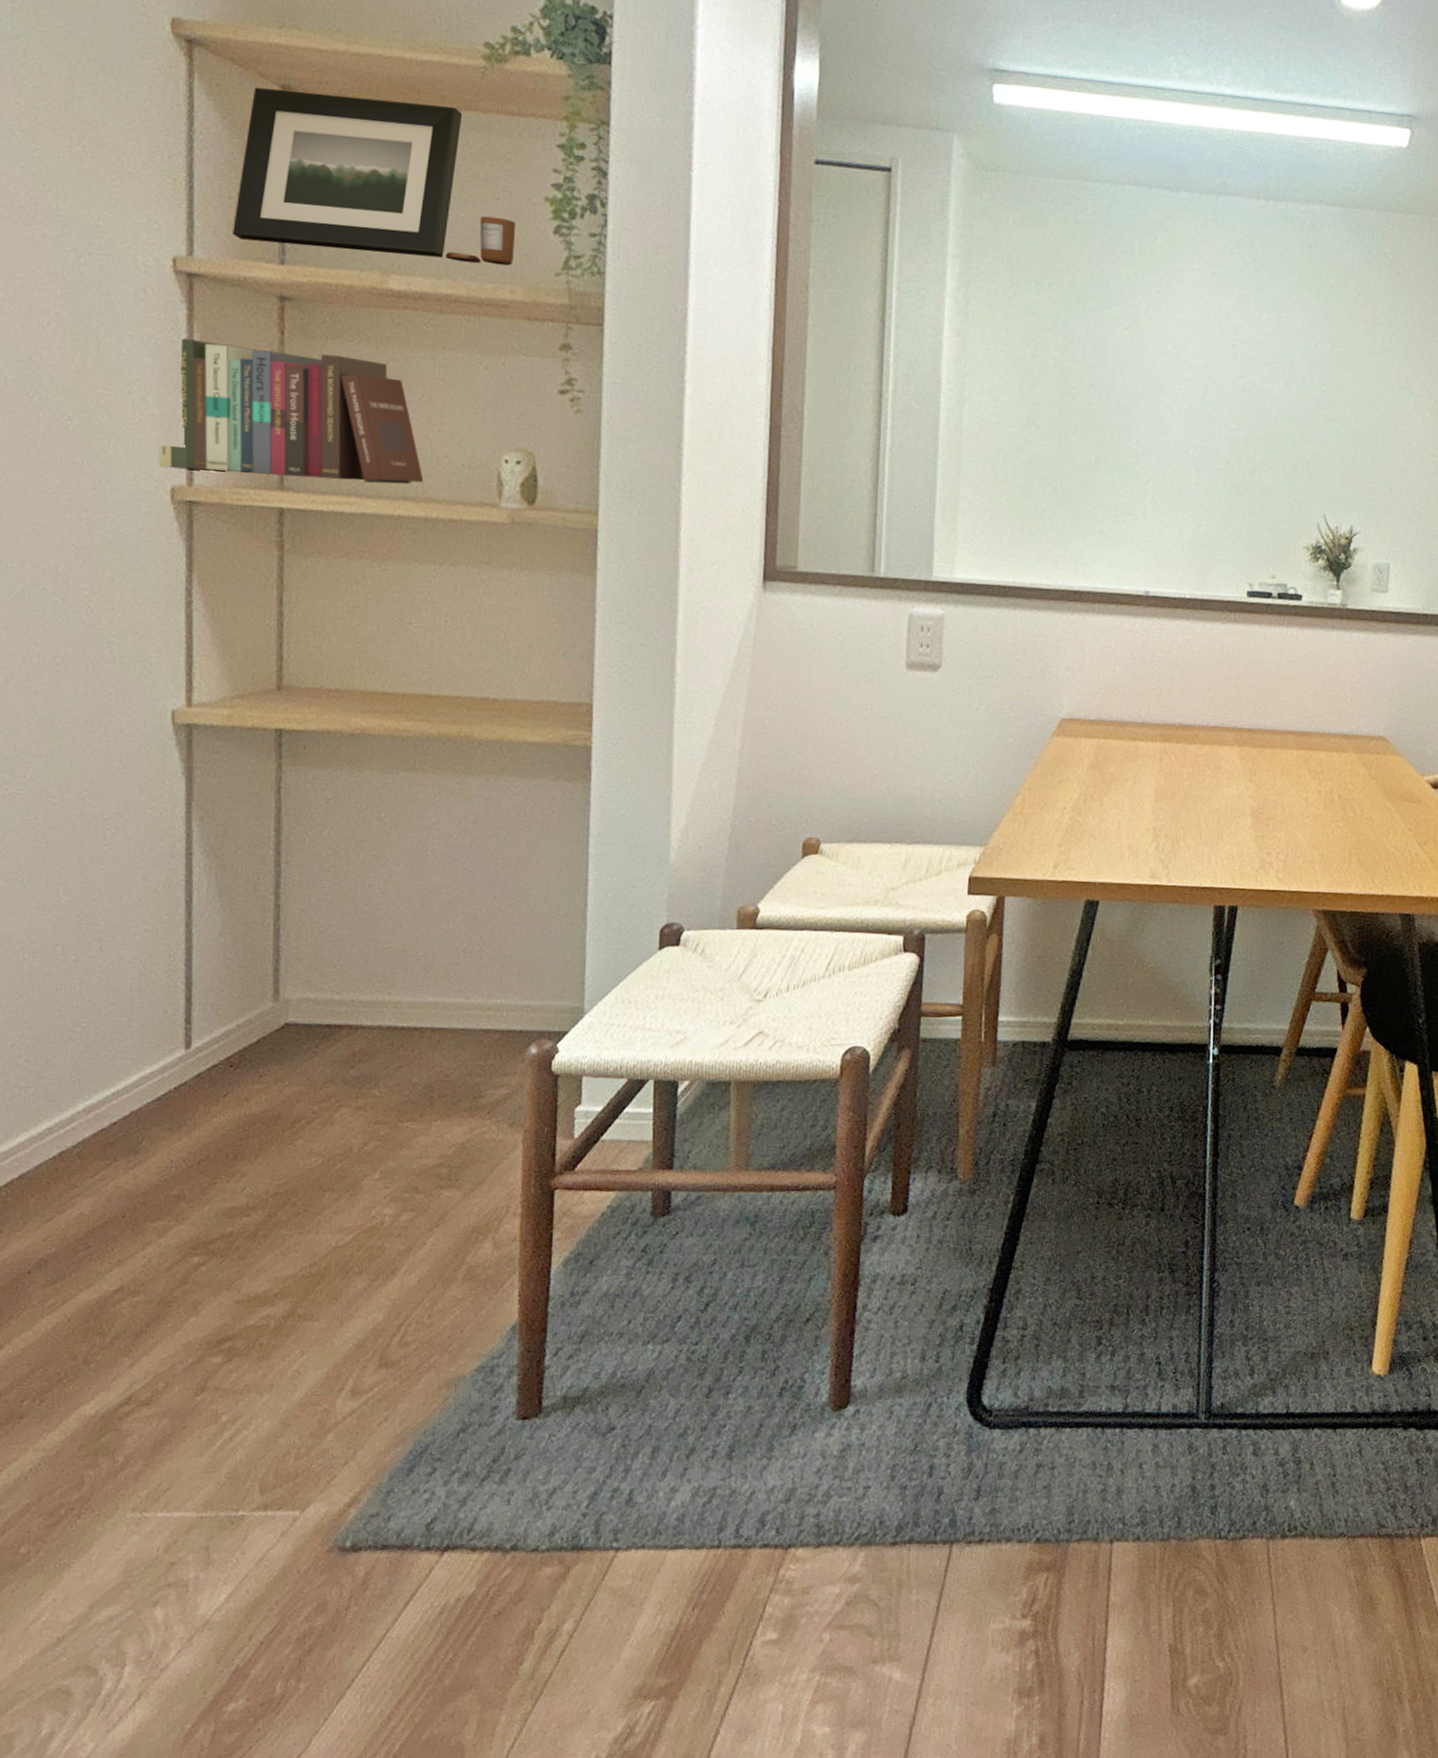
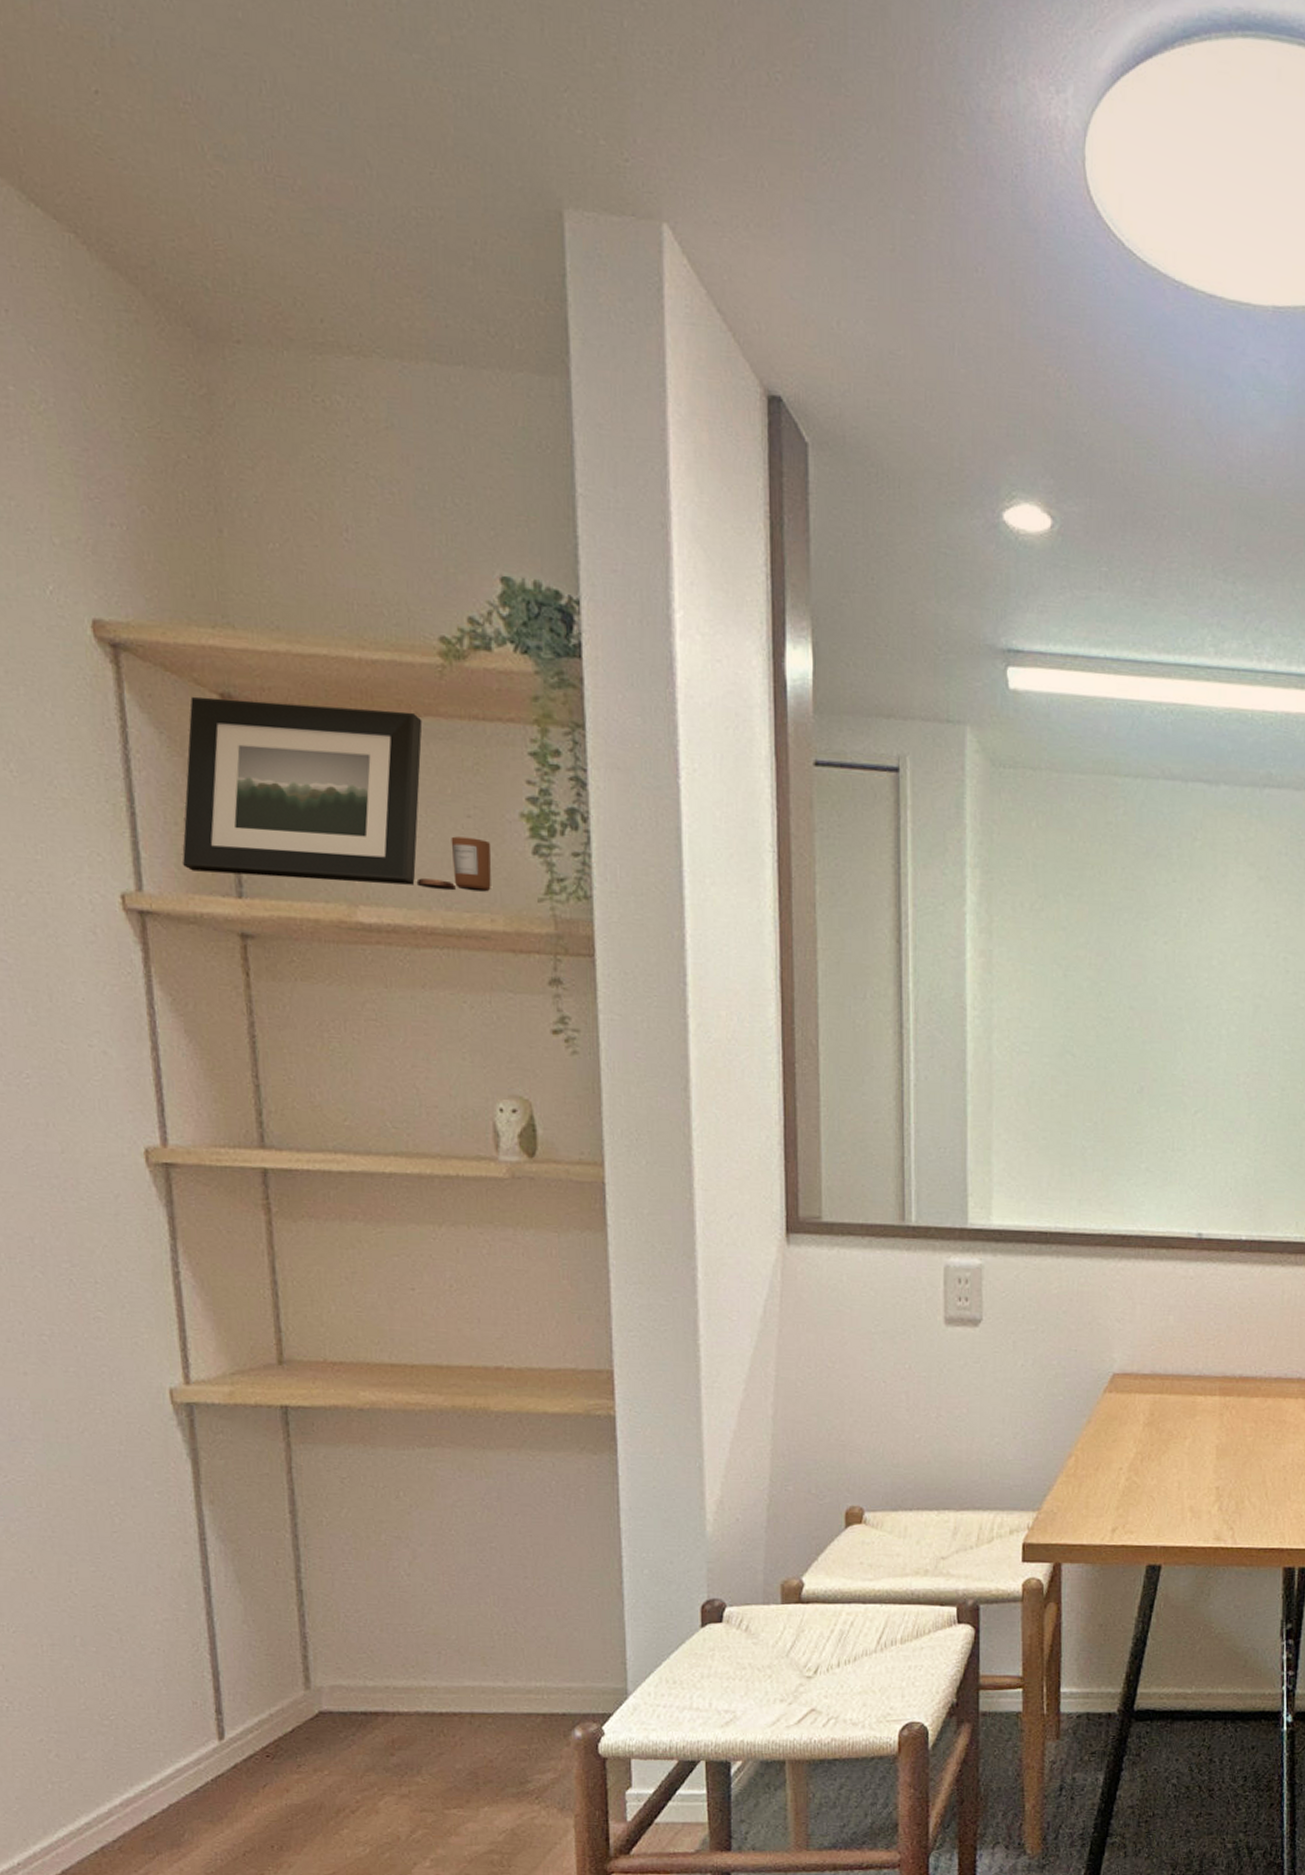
books: present [158,339,424,485] -> none [127,985,414,1139]

